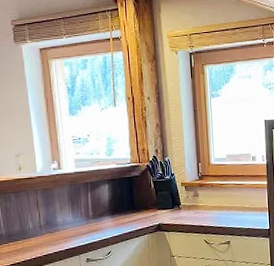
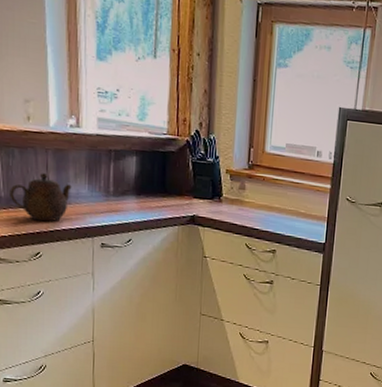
teapot: none [9,210,59,249] -> present [9,173,72,222]

